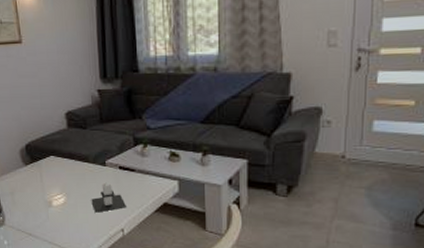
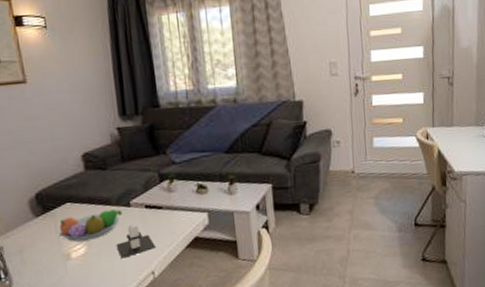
fruit bowl: none [43,166,98,192] -> present [58,209,123,242]

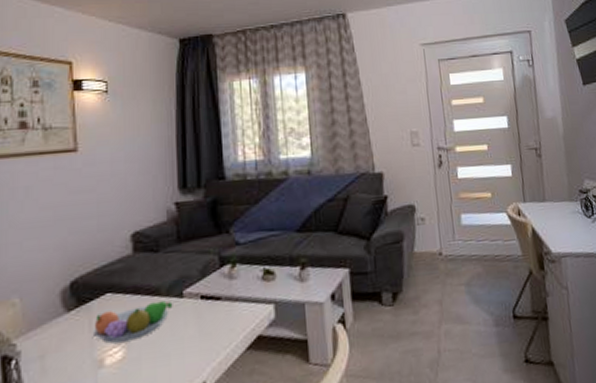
candle: present [116,223,157,259] -> none [162,318,211,365]

